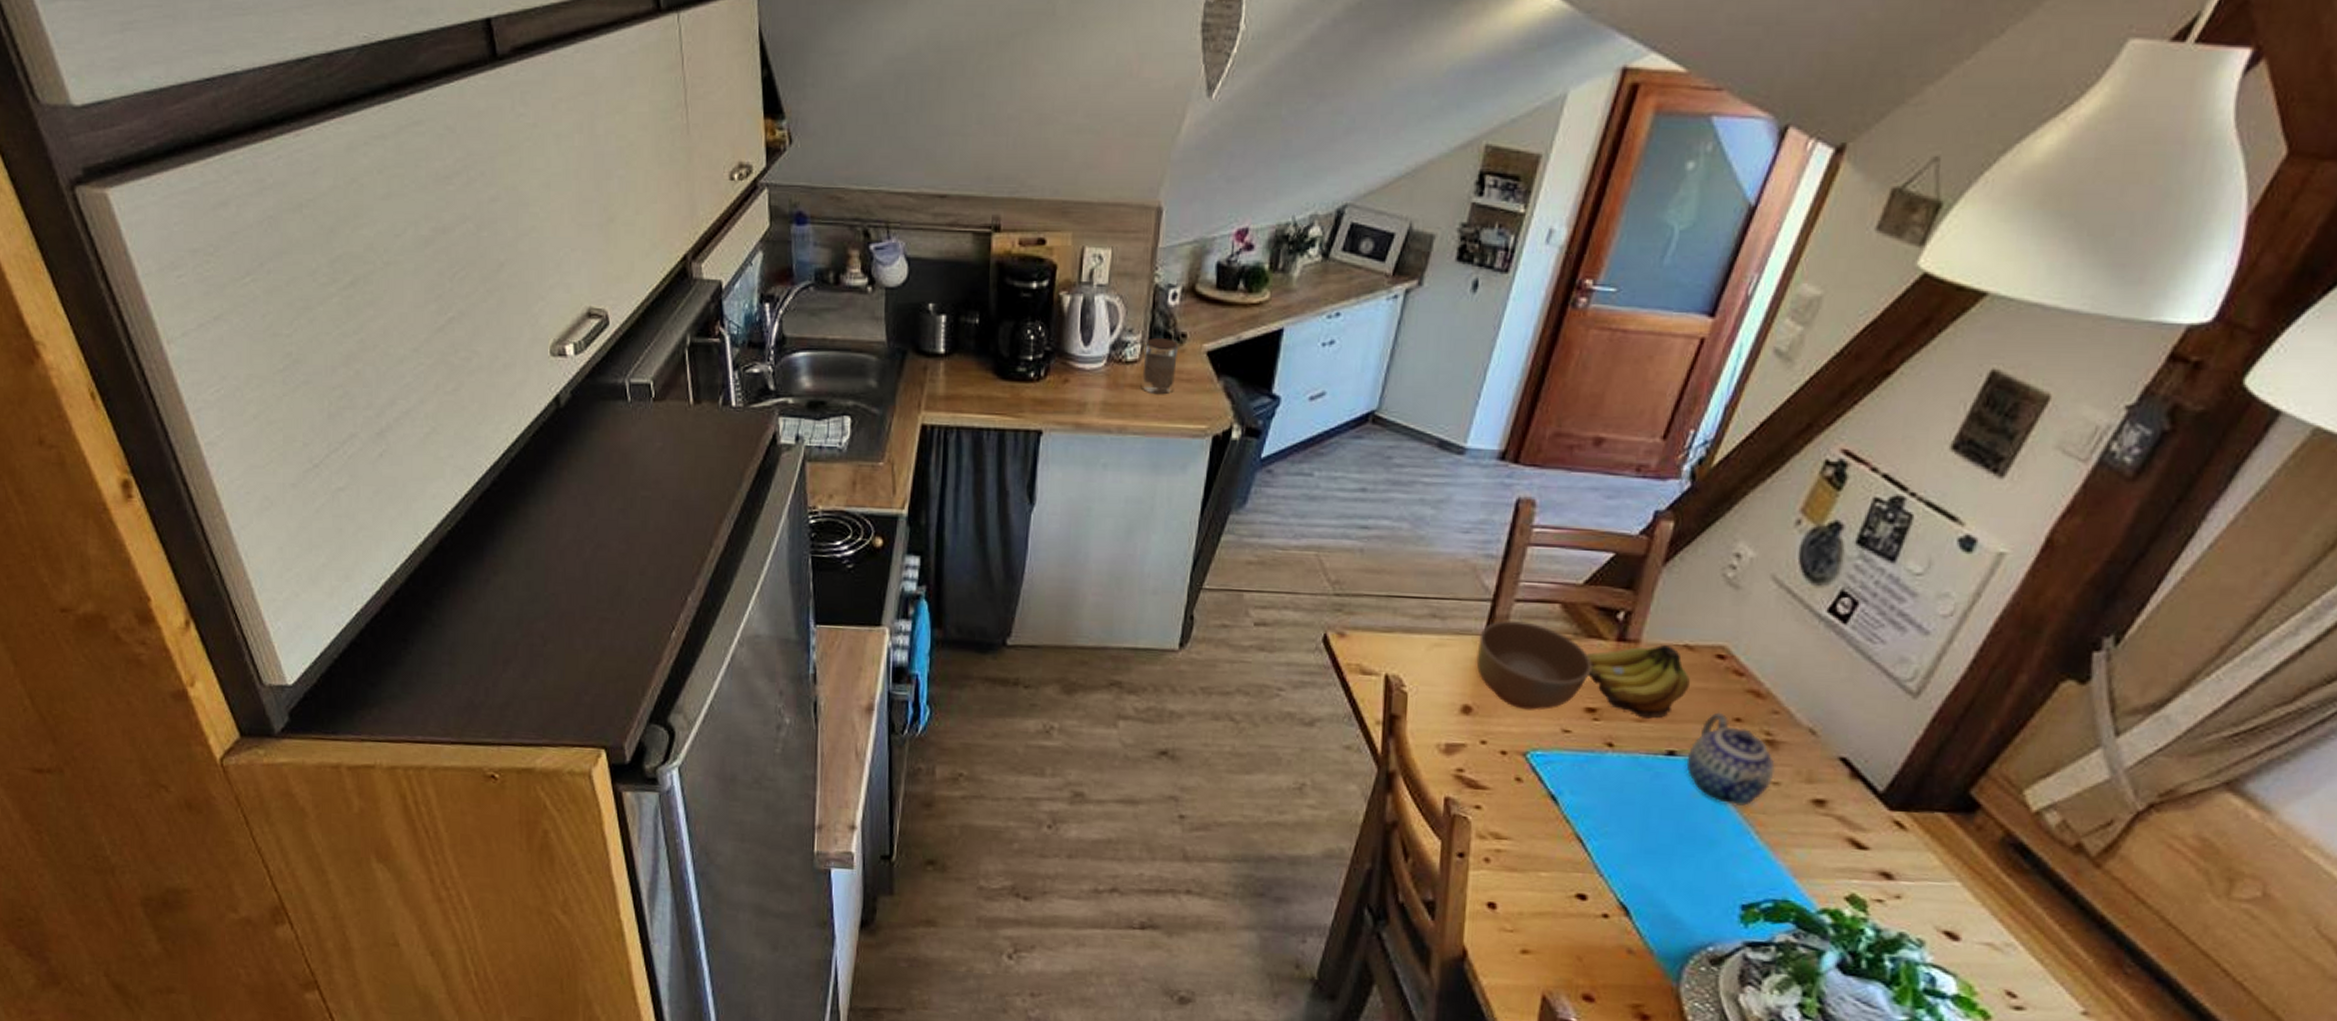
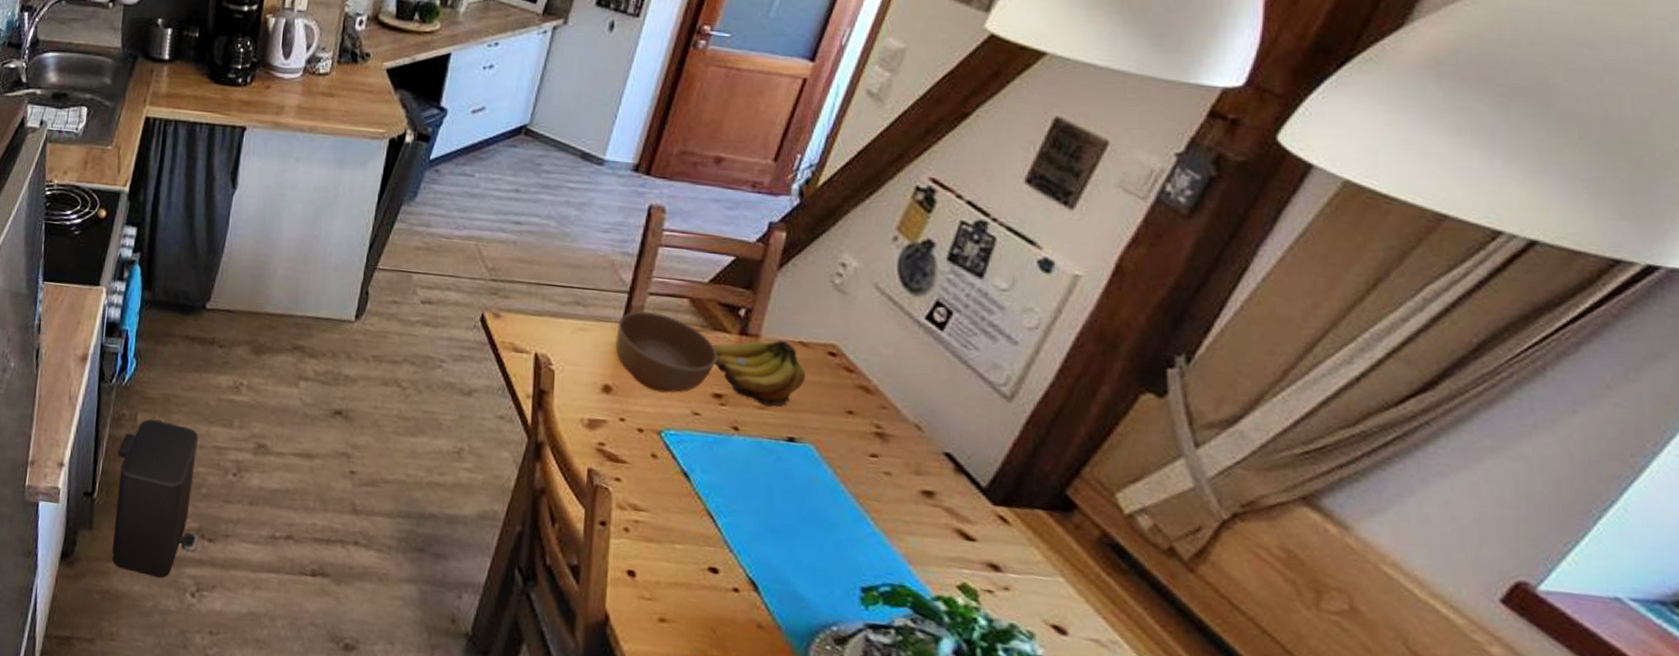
pedal bin: none [916,772,1014,941] -> present [112,419,200,578]
jar: present [1142,338,1178,395] -> none [331,56,362,103]
teapot: present [1686,712,1775,806] -> none [805,404,886,493]

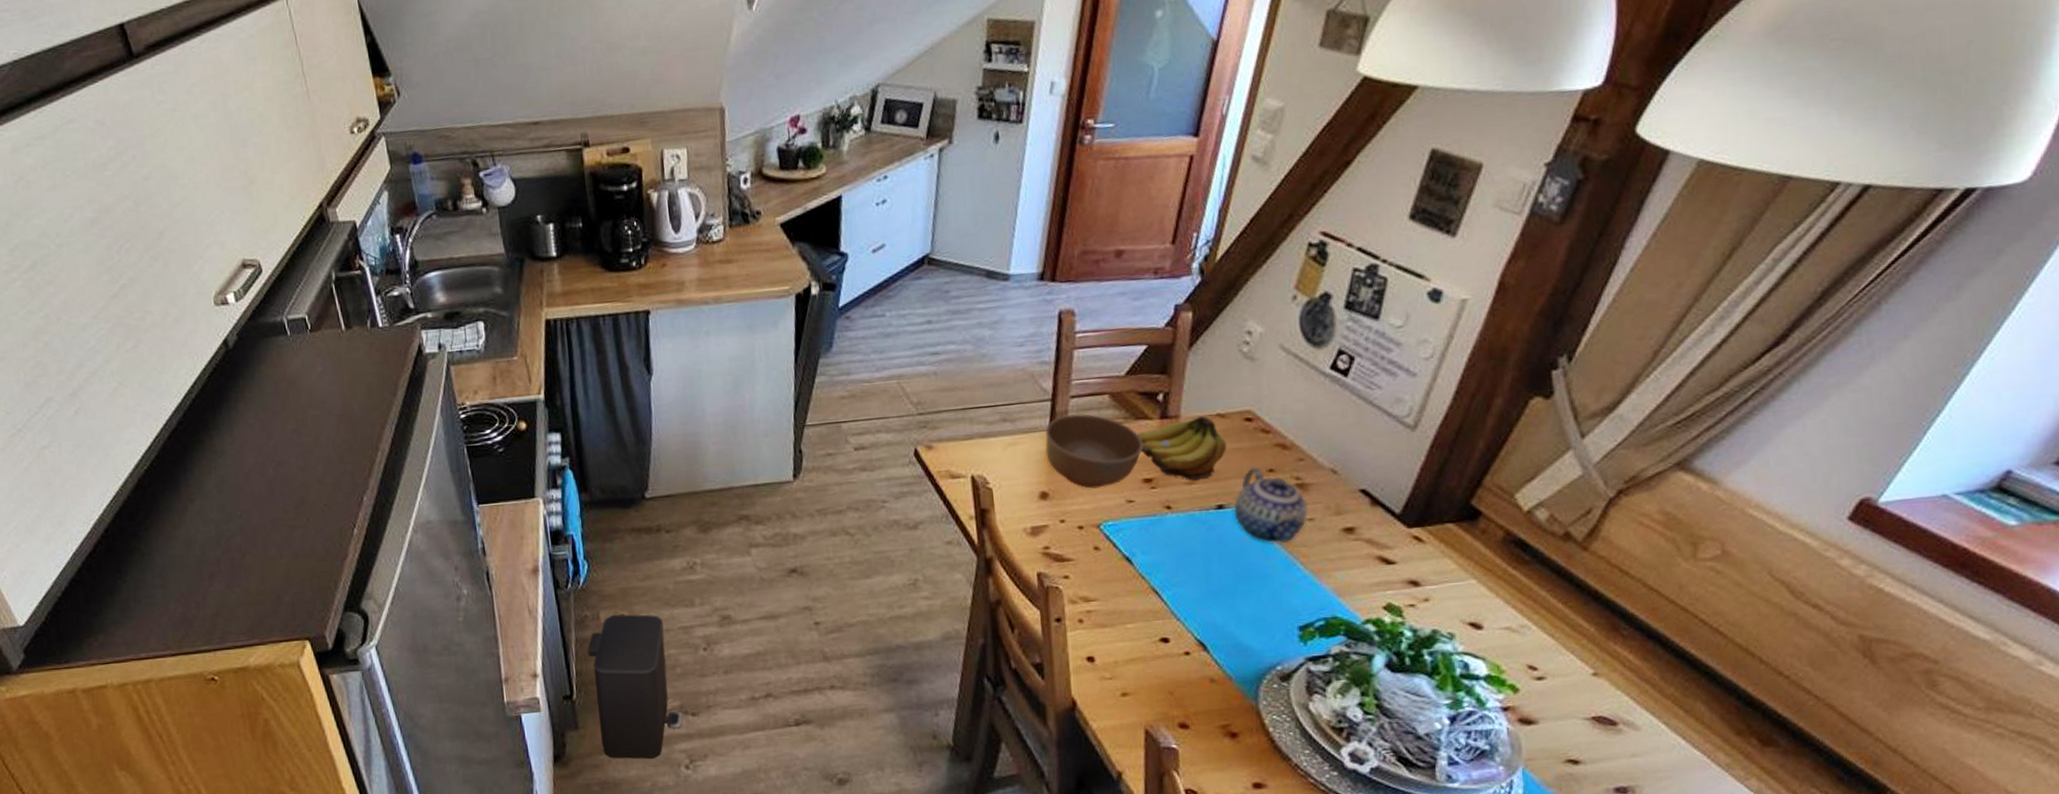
teapot: none [805,404,886,493] -> present [1234,466,1309,543]

